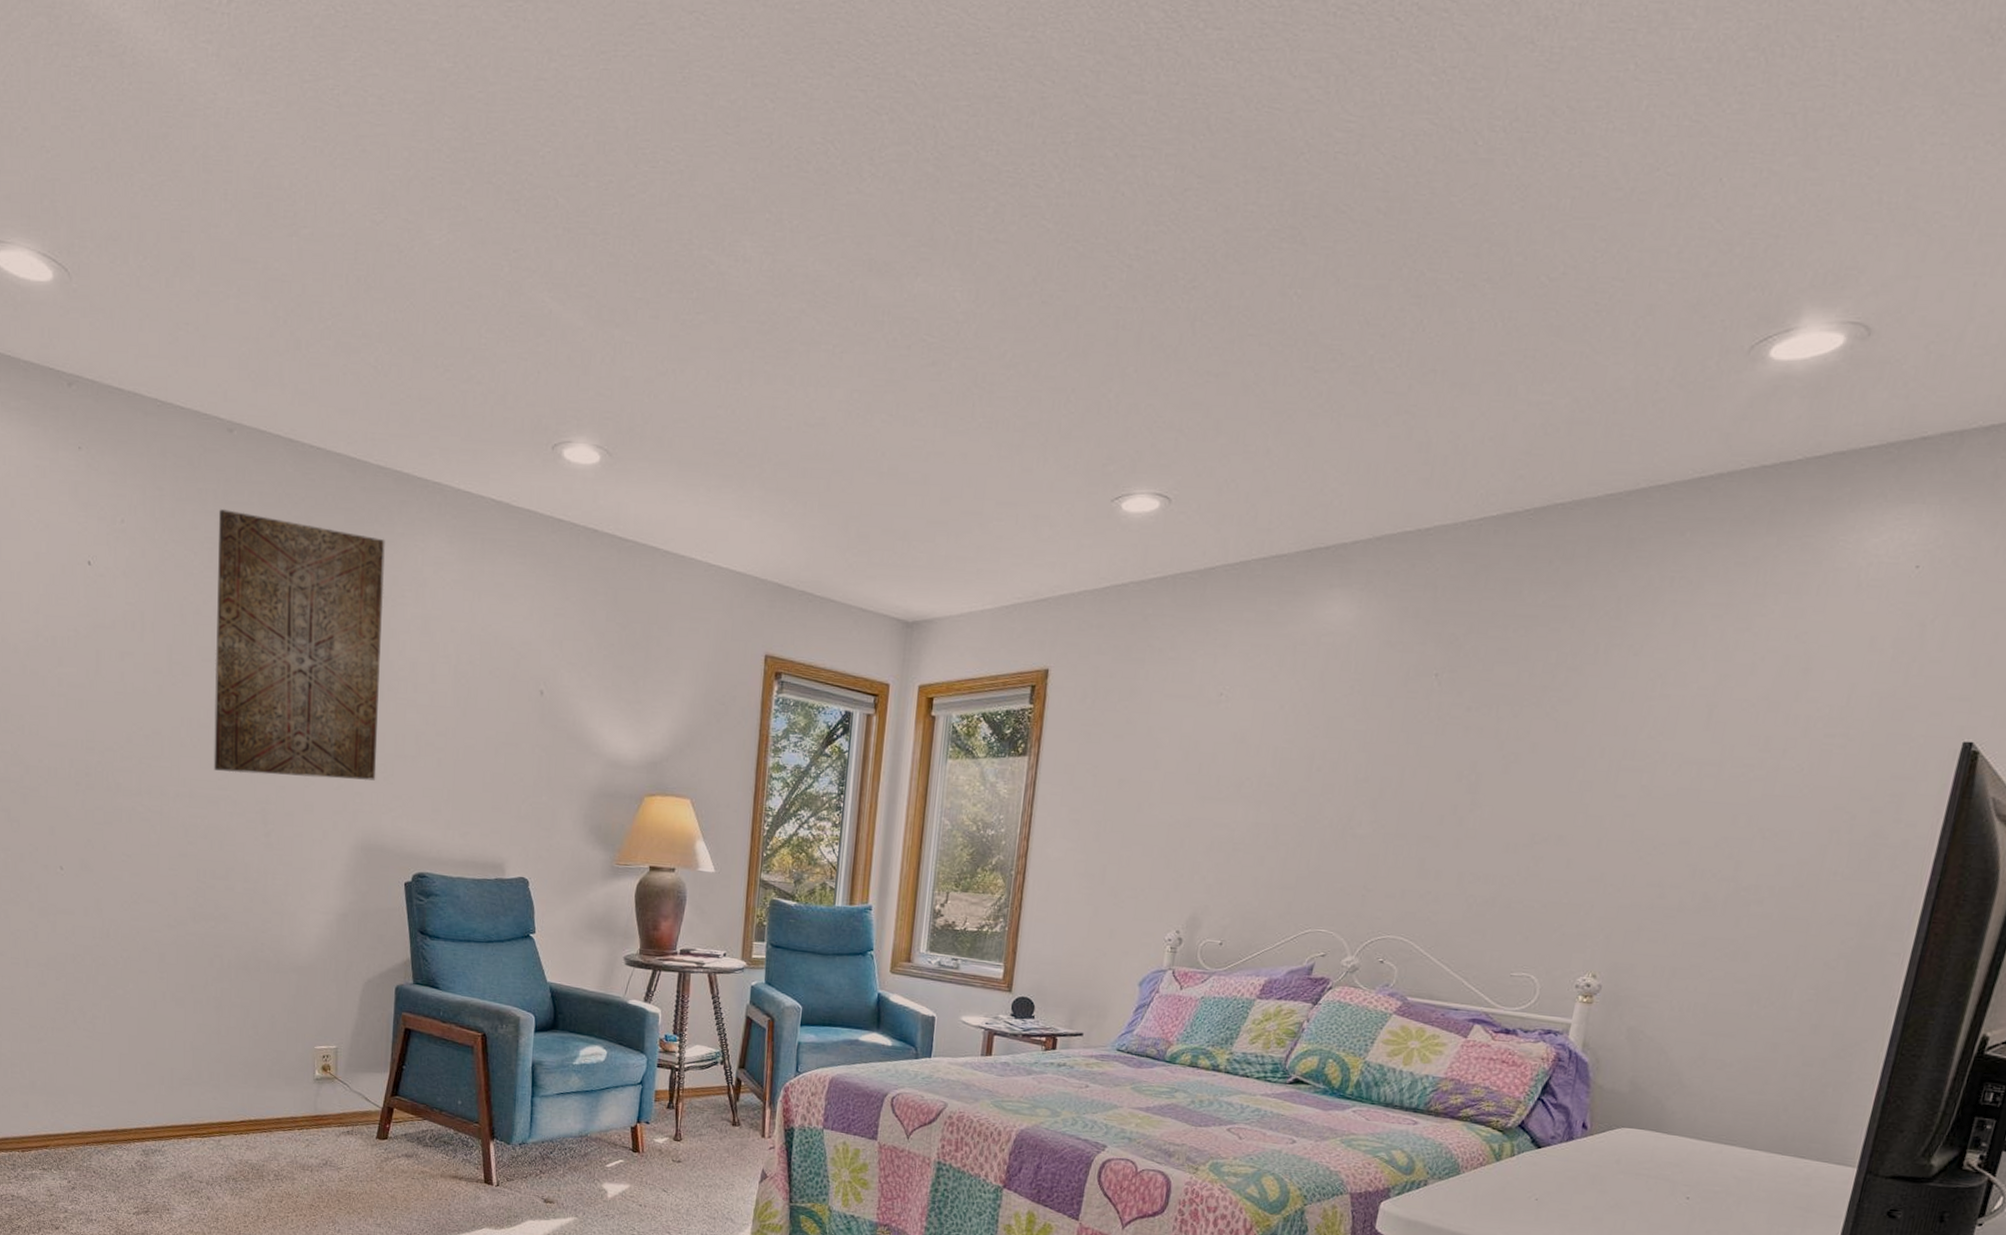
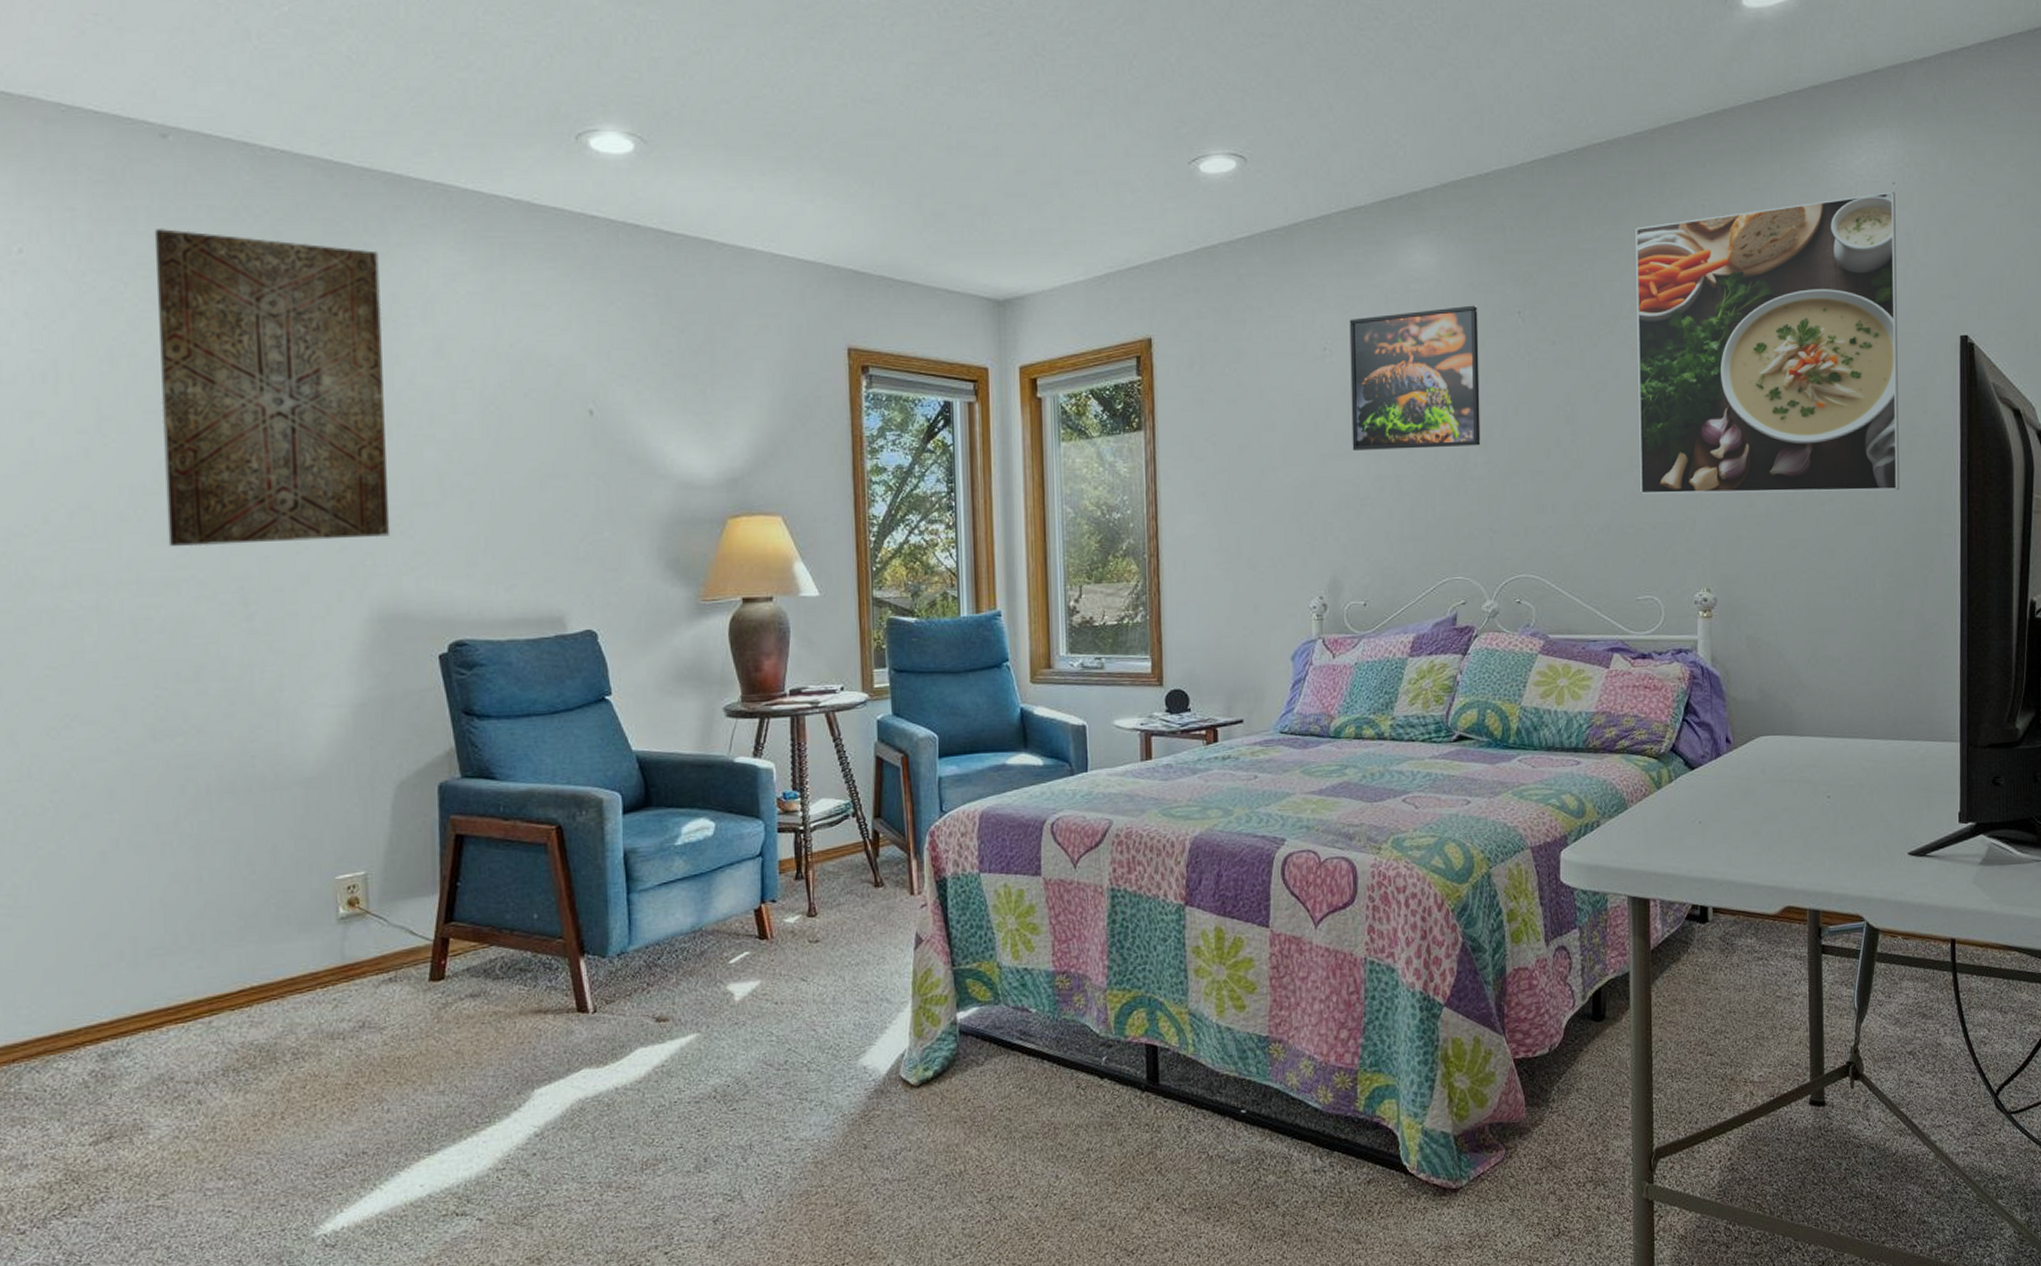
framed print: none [1233,663,1392,805] -> present [1349,305,1481,450]
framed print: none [1537,576,1917,900] -> present [1635,192,1900,494]

